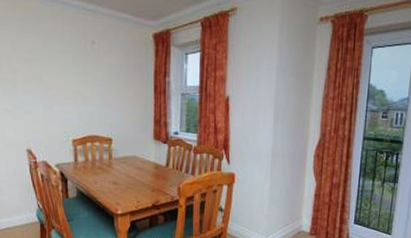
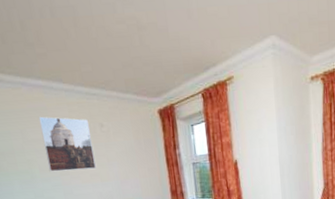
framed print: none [31,26,80,87] -> present [38,116,96,172]

